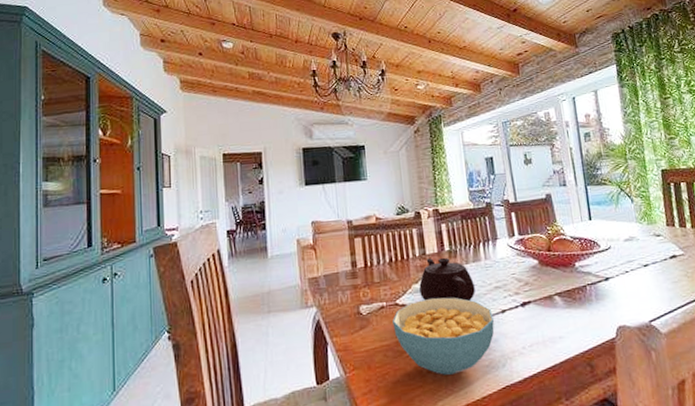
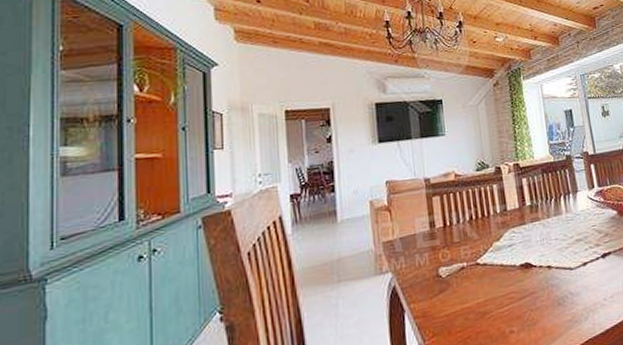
cereal bowl: present [393,297,495,376] -> none [474,252,577,334]
teapot: present [419,257,475,302] -> none [500,212,557,259]

